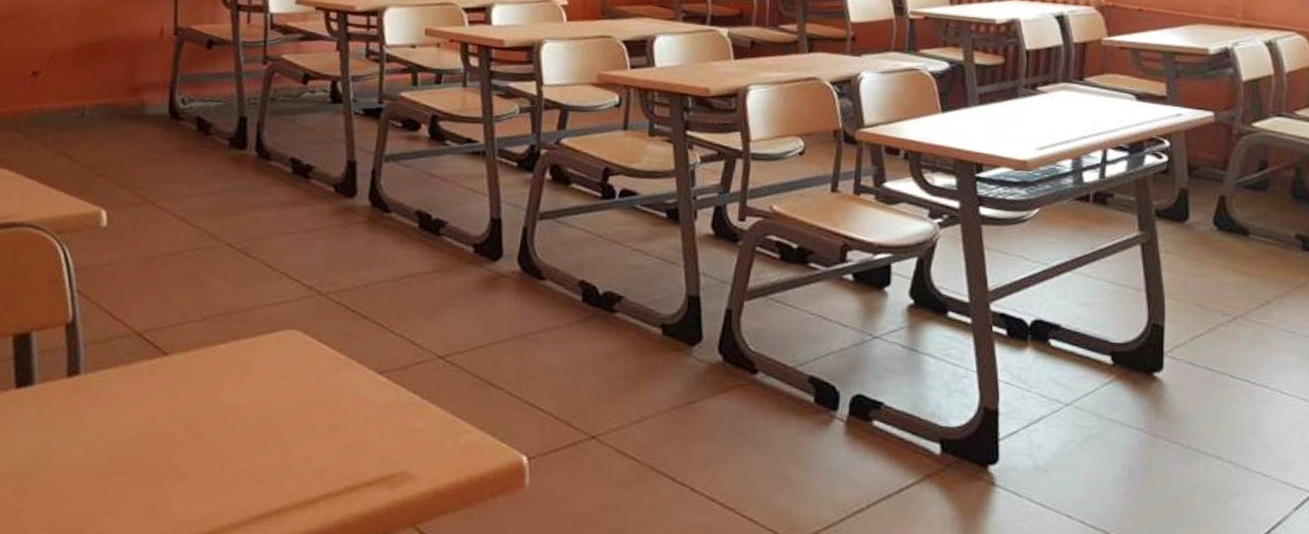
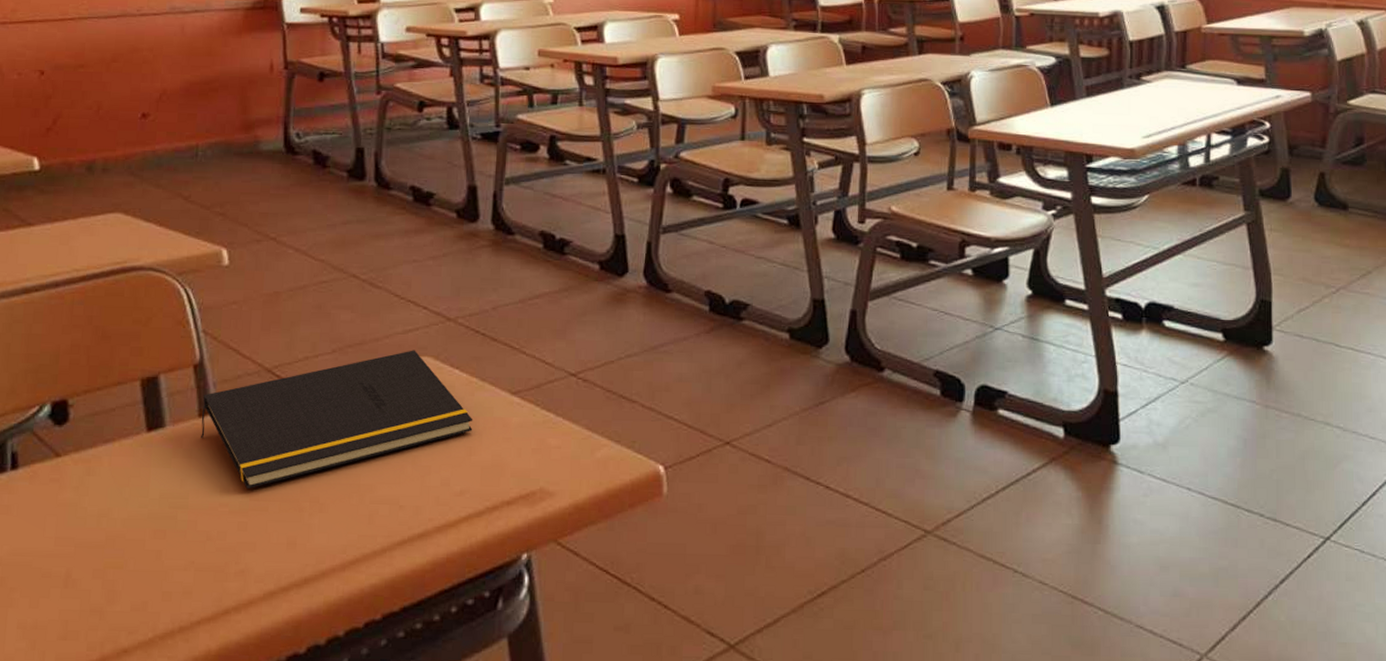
notepad: none [68,322,339,453] -> present [201,350,473,490]

